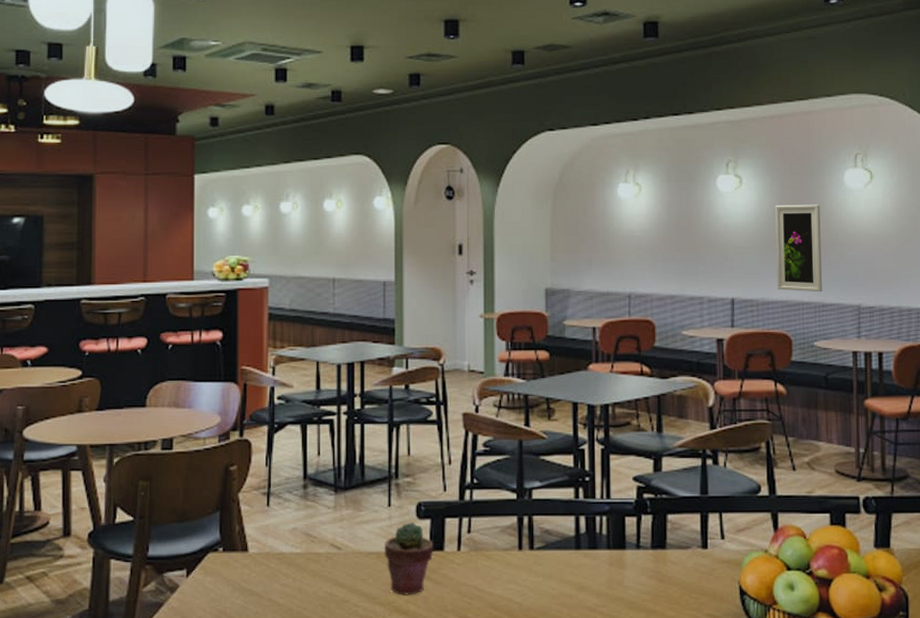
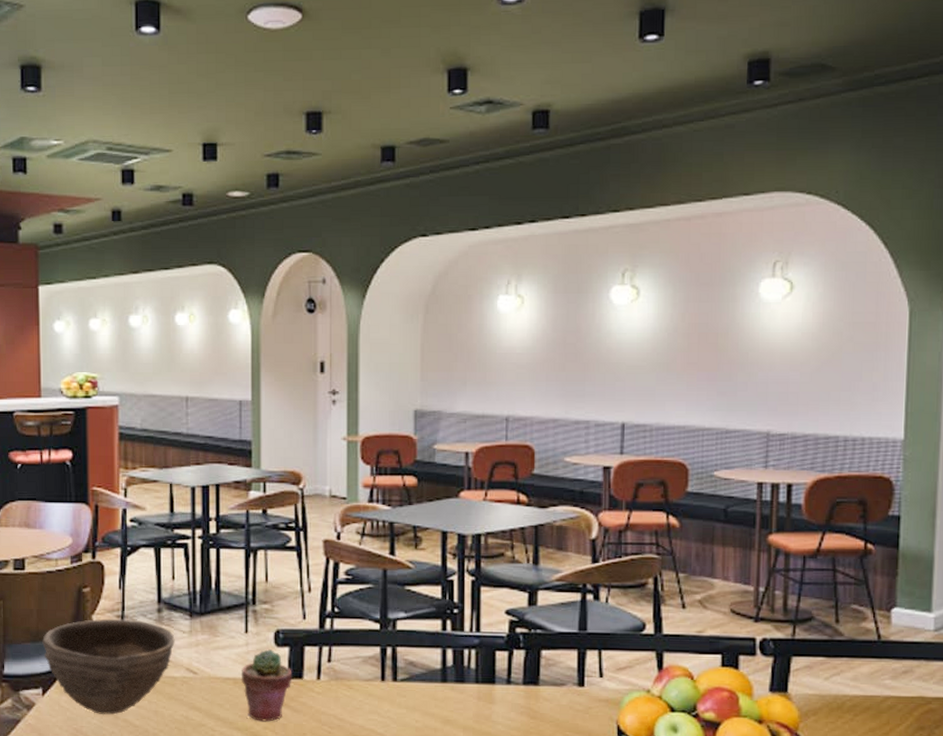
bowl: none [188,496,320,594] -> present [42,618,175,715]
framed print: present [775,204,822,293] -> none [674,319,729,417]

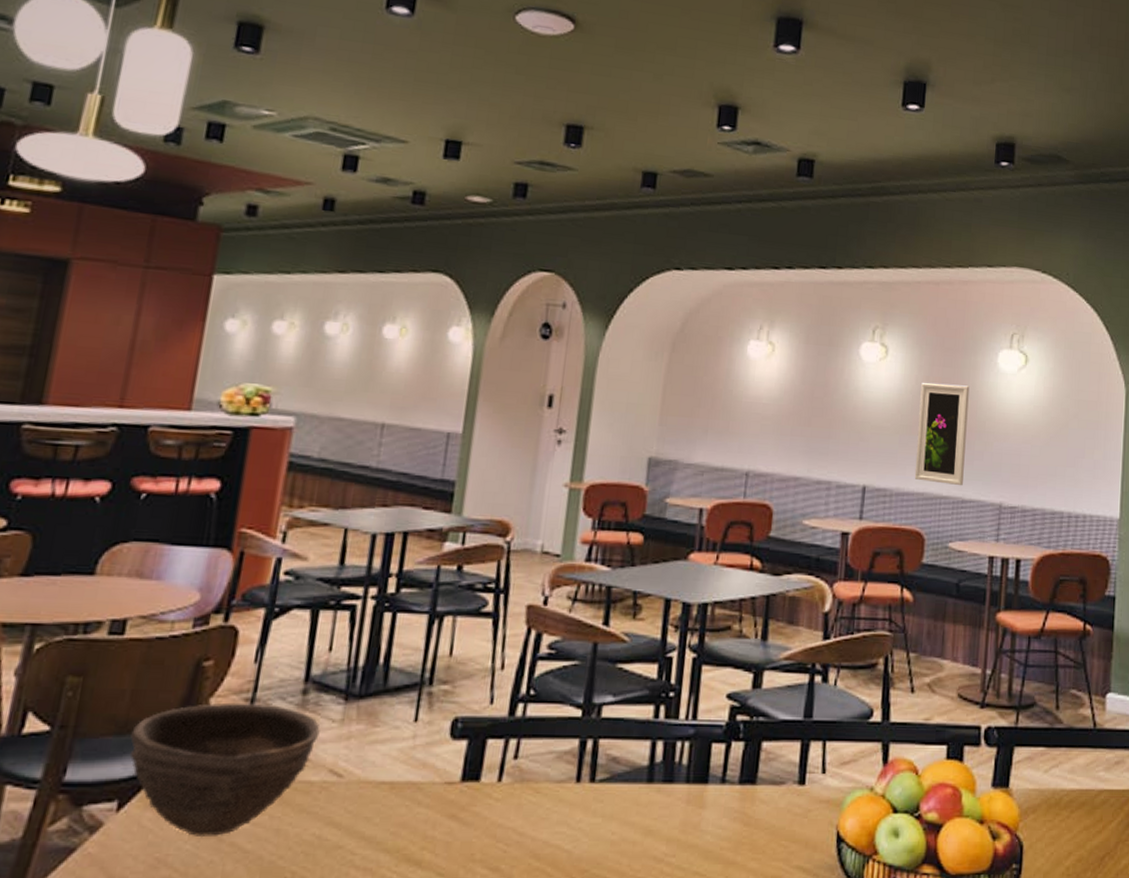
potted succulent: present [240,649,292,722] -> none [399,743,468,840]
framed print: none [674,319,729,417] -> present [914,382,970,486]

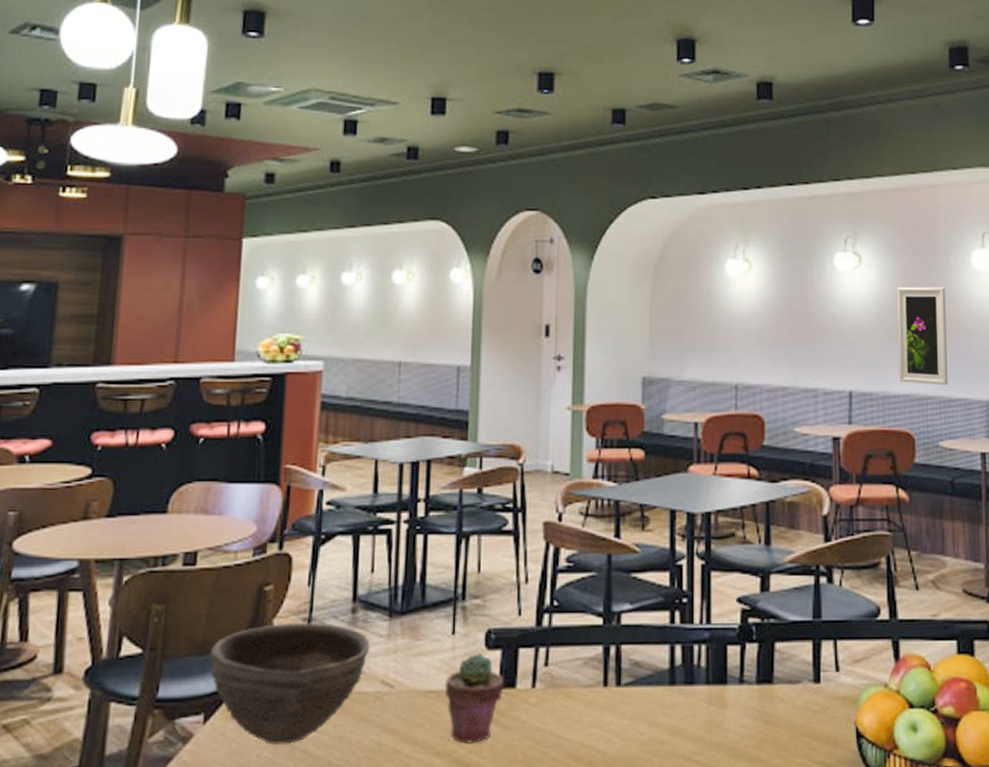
potted succulent: none [399,743,468,840] -> present [444,653,504,744]

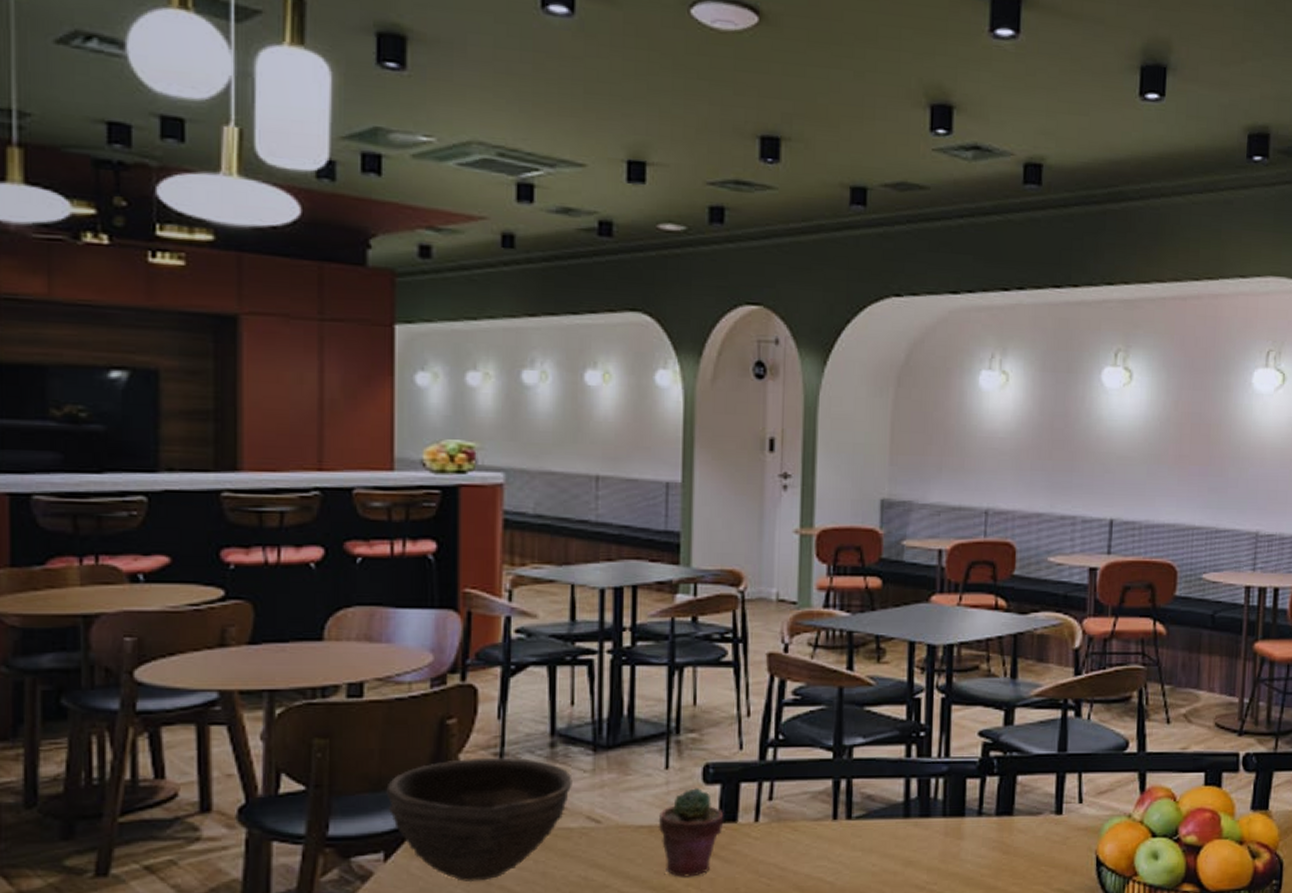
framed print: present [897,286,948,386] -> none [1164,407,1222,516]

